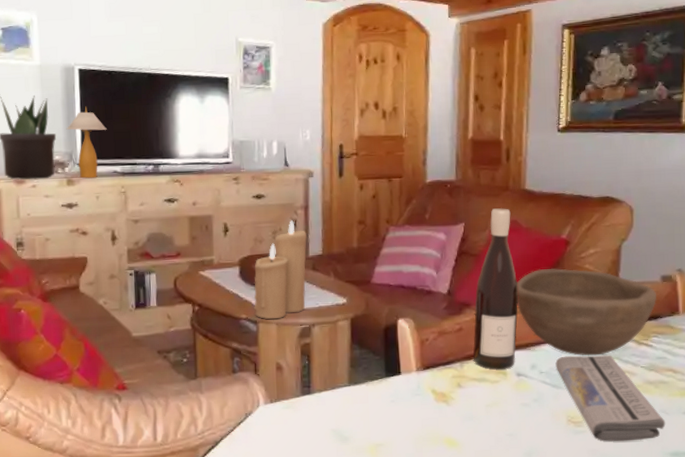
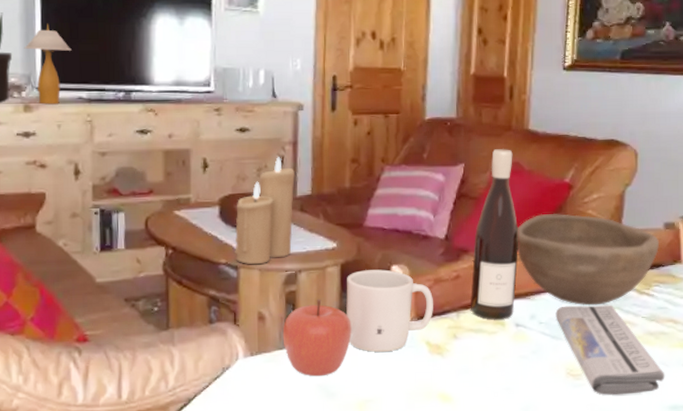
fruit: none [298,350,362,422] -> present [282,299,352,377]
mug: none [356,323,438,400] -> present [346,269,433,353]

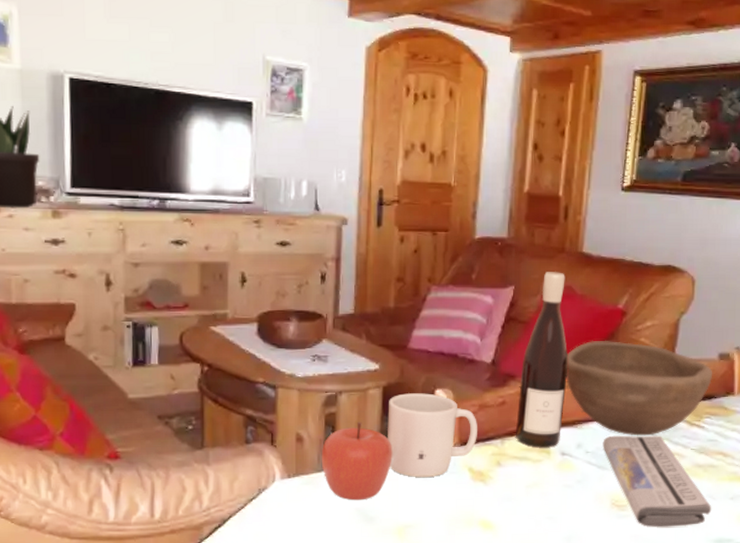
table lamp: present [24,23,72,105] -> none [52,123,103,211]
candle: present [235,157,296,265] -> none [273,273,338,385]

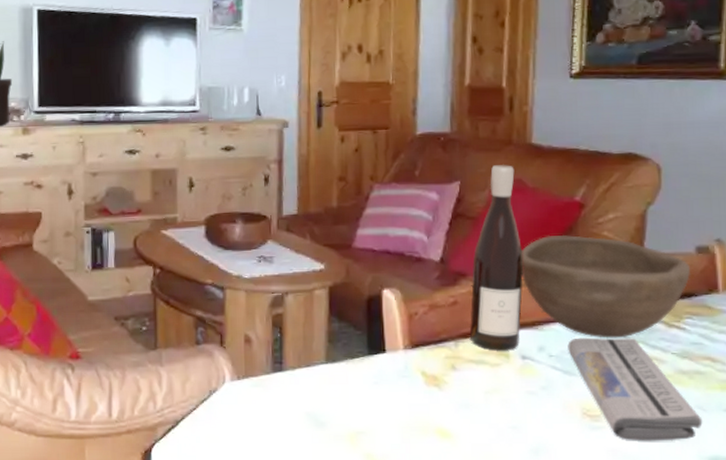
fruit: present [321,421,393,501] -> none [269,322,341,404]
mug: present [388,393,477,478] -> none [334,293,429,382]

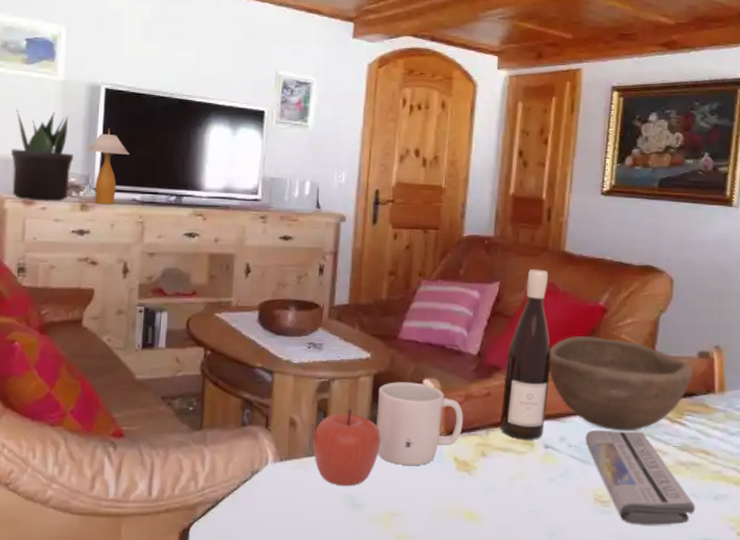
table lamp: none [23,49,65,127] -> present [85,128,129,205]
fruit: none [269,322,341,404] -> present [312,408,381,486]
mug: none [334,293,429,382] -> present [377,382,463,466]

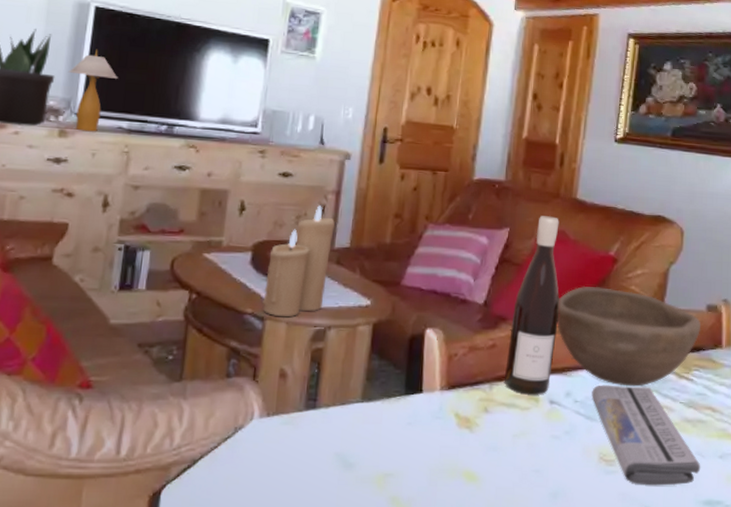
candle: none [271,266,335,371] -> present [262,205,336,317]
fruit: present [312,408,381,486] -> none [303,359,378,444]
mug: present [377,382,463,466] -> none [374,331,466,422]

